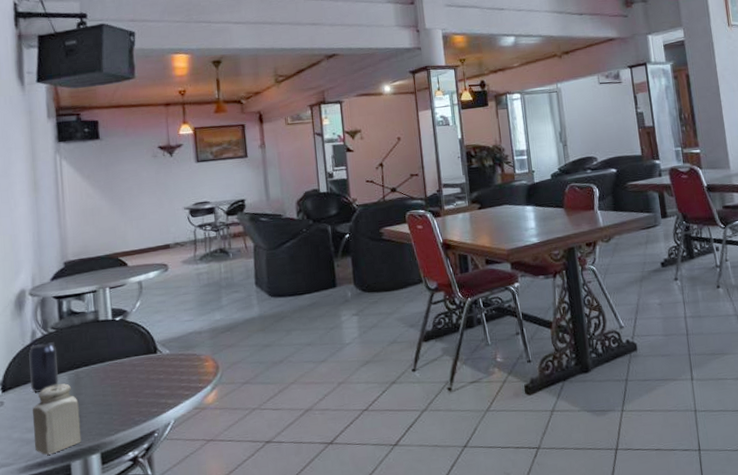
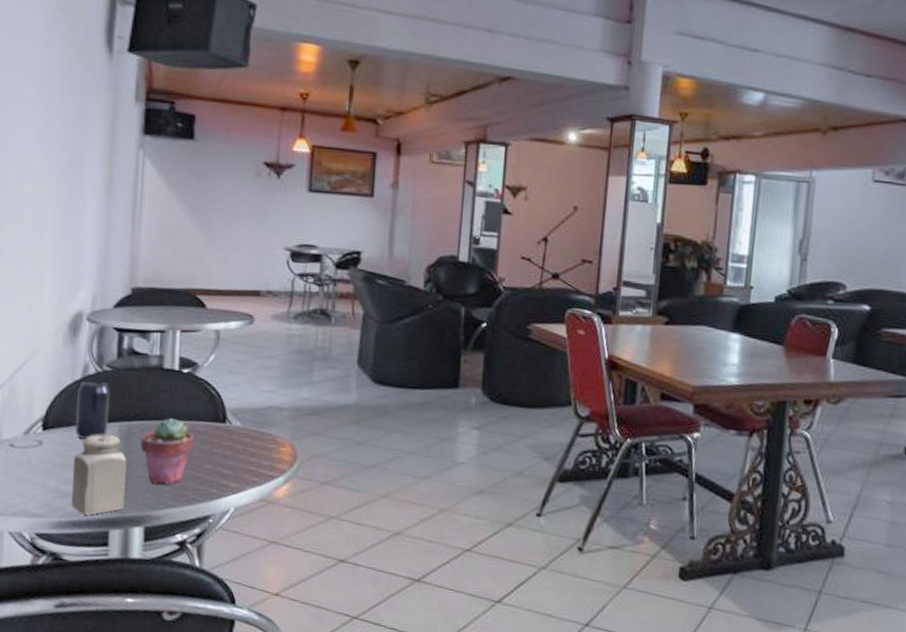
potted succulent: none [87,358,133,416] -> present [140,418,194,485]

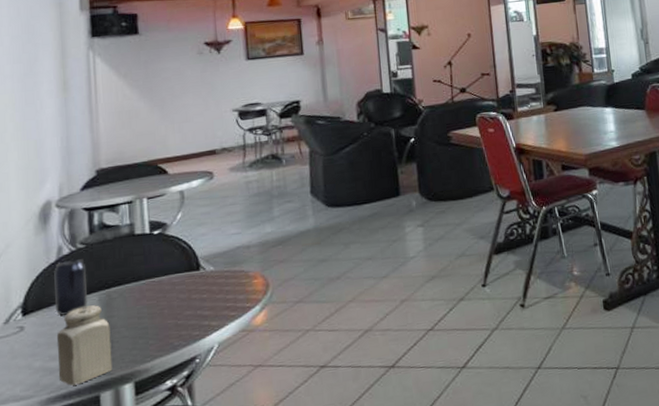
potted succulent: present [140,418,194,485] -> none [120,276,173,340]

